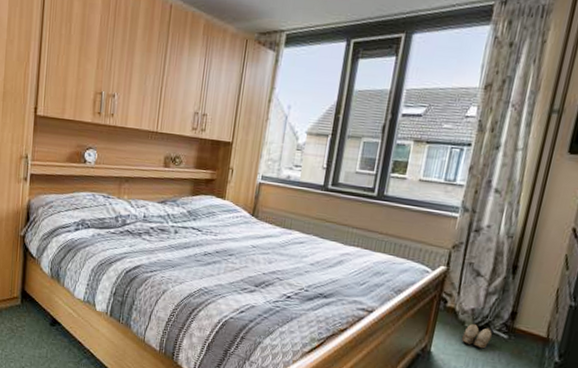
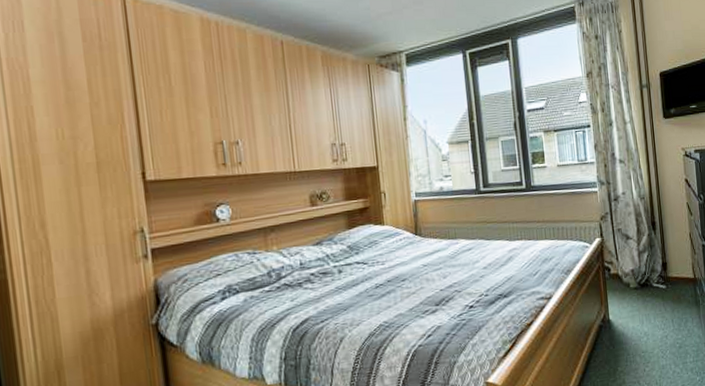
slippers: present [462,323,492,349] -> none [631,282,654,304]

